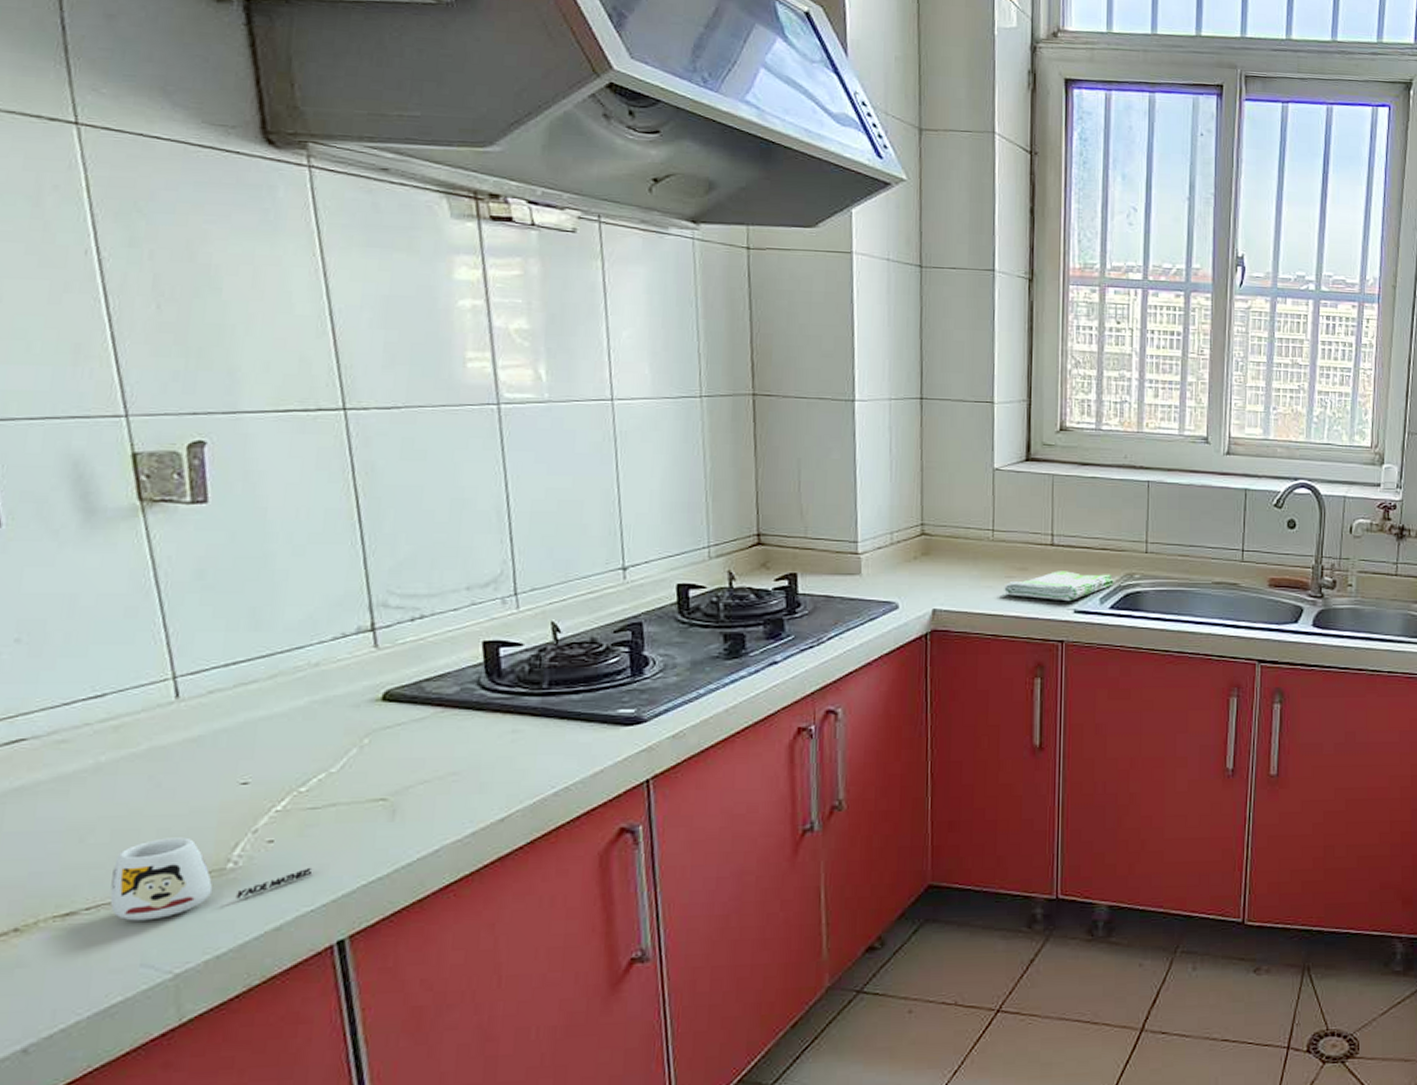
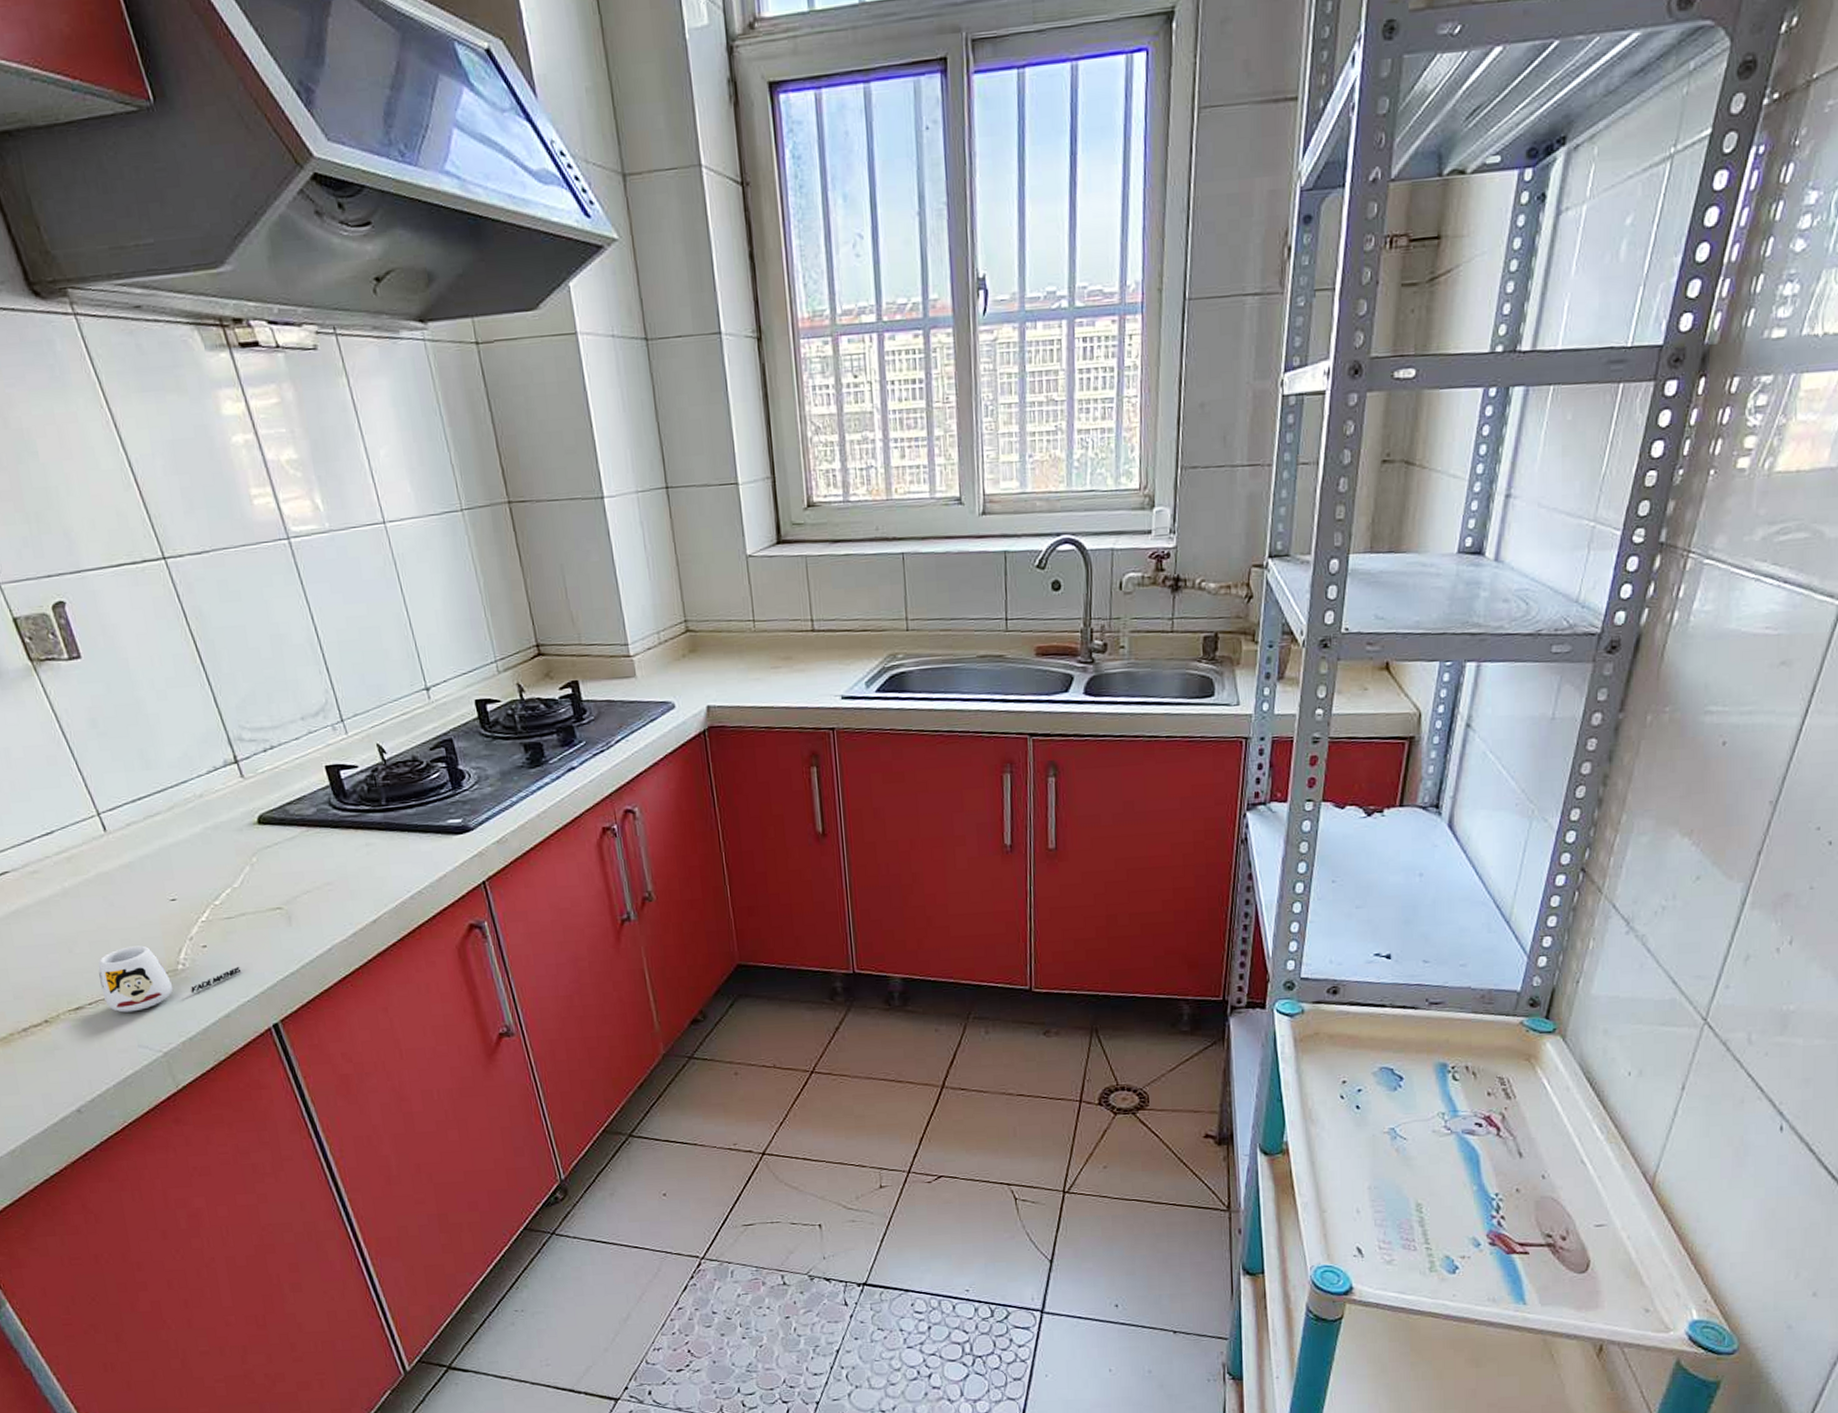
dish towel: present [1004,571,1114,602] -> none [771,656,878,688]

